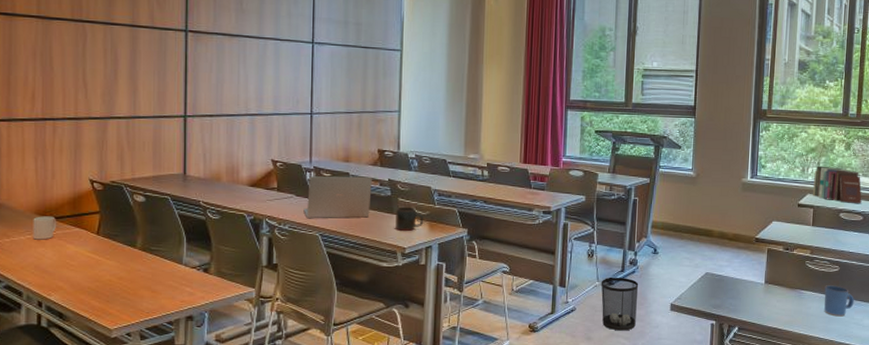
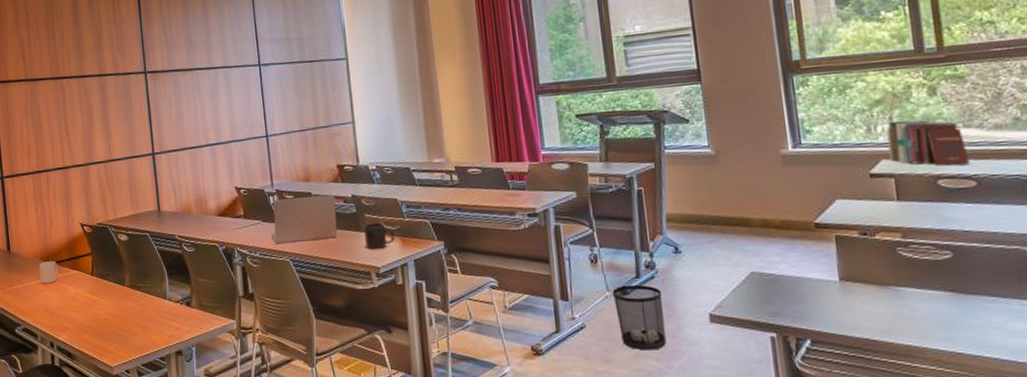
mug: present [824,285,854,317] -> none [934,277,987,320]

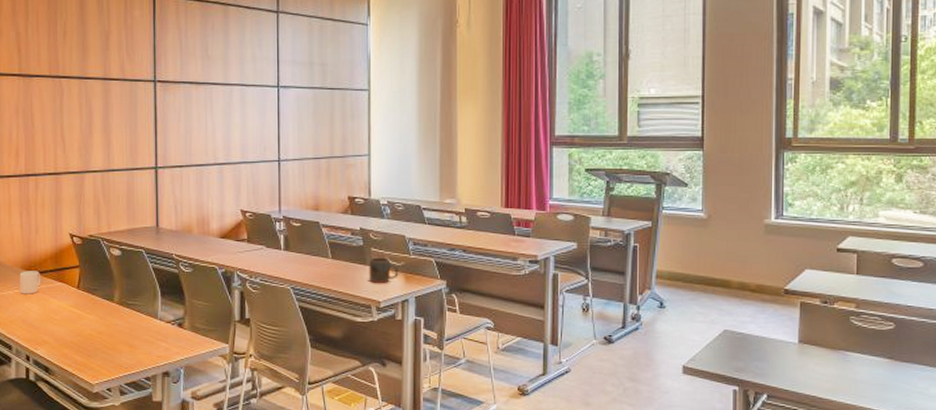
laptop: present [271,194,338,244] -> none [274,225,343,271]
waste bin: present [612,284,667,351] -> none [598,334,643,396]
books: present [886,120,970,167] -> none [856,202,921,248]

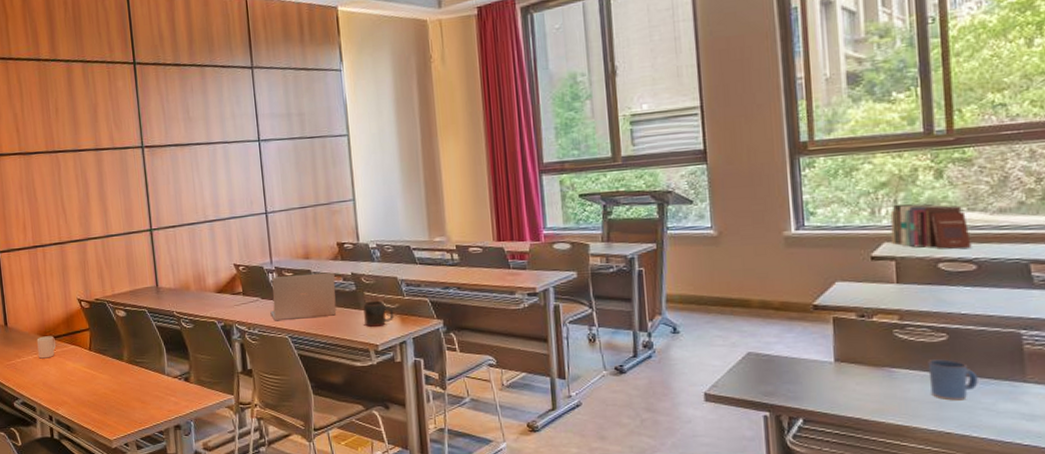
laptop: none [274,225,343,271] -> present [270,272,337,321]
books: none [856,202,921,248] -> present [890,203,972,250]
mug: none [876,346,916,384] -> present [928,359,978,401]

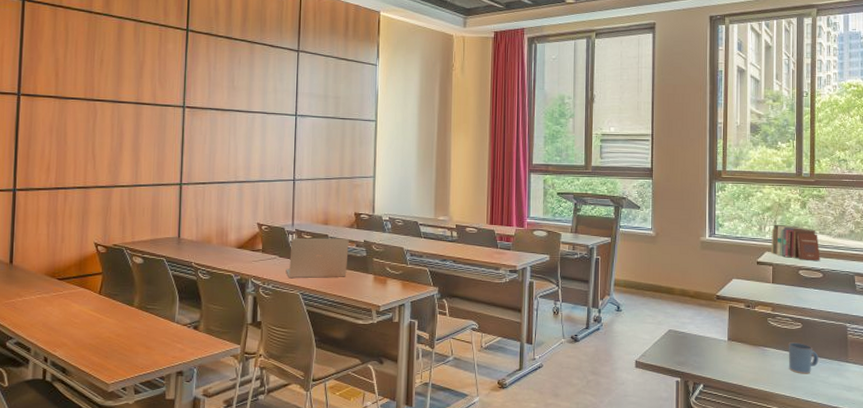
mug: present [36,336,56,359] -> none [42,277,64,299]
mug: present [363,300,395,327] -> none [371,266,397,289]

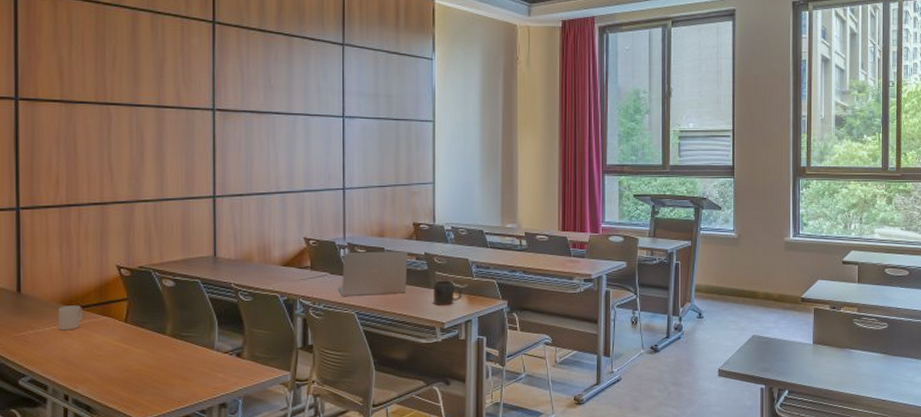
mug: none [42,277,64,299] -> present [58,305,84,331]
mug: none [371,266,397,289] -> present [433,280,462,305]
books: present [771,224,820,262] -> none [857,221,907,259]
mug: present [788,342,819,374] -> none [874,343,905,375]

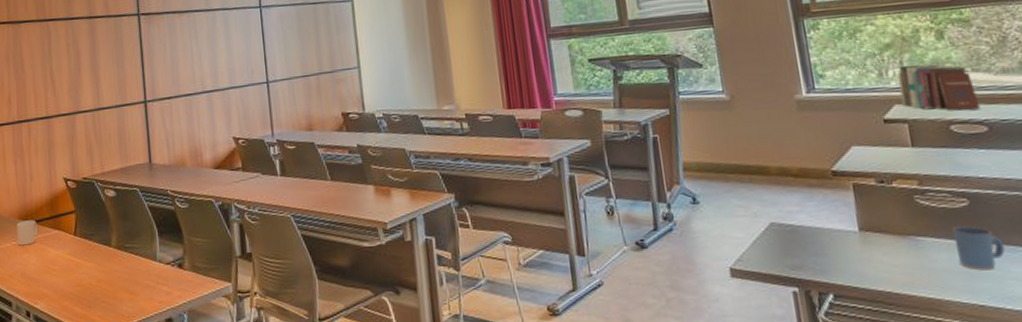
laptop: present [338,251,408,297] -> none [271,144,342,199]
mug: present [433,280,462,305] -> none [370,174,403,203]
books: none [857,221,907,259] -> present [897,64,981,112]
mug: none [874,343,905,375] -> present [952,226,1005,271]

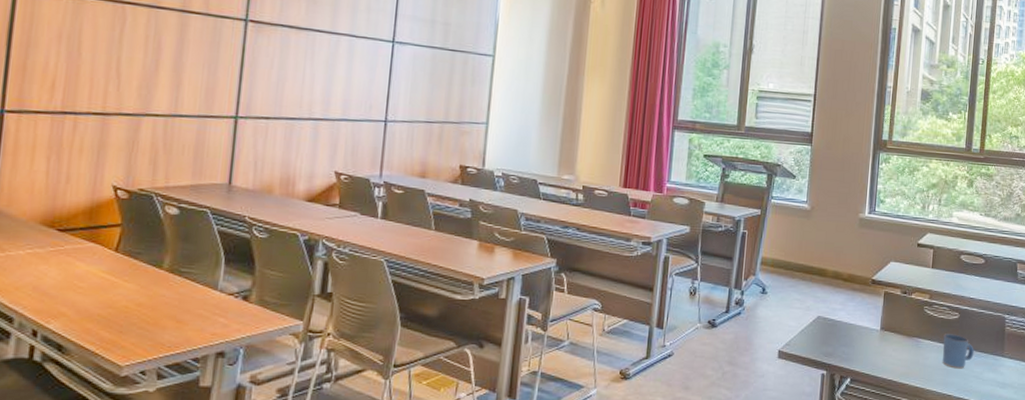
mug: present [16,220,38,246] -> none [34,227,67,256]
books: present [897,64,981,112] -> none [933,203,984,246]

